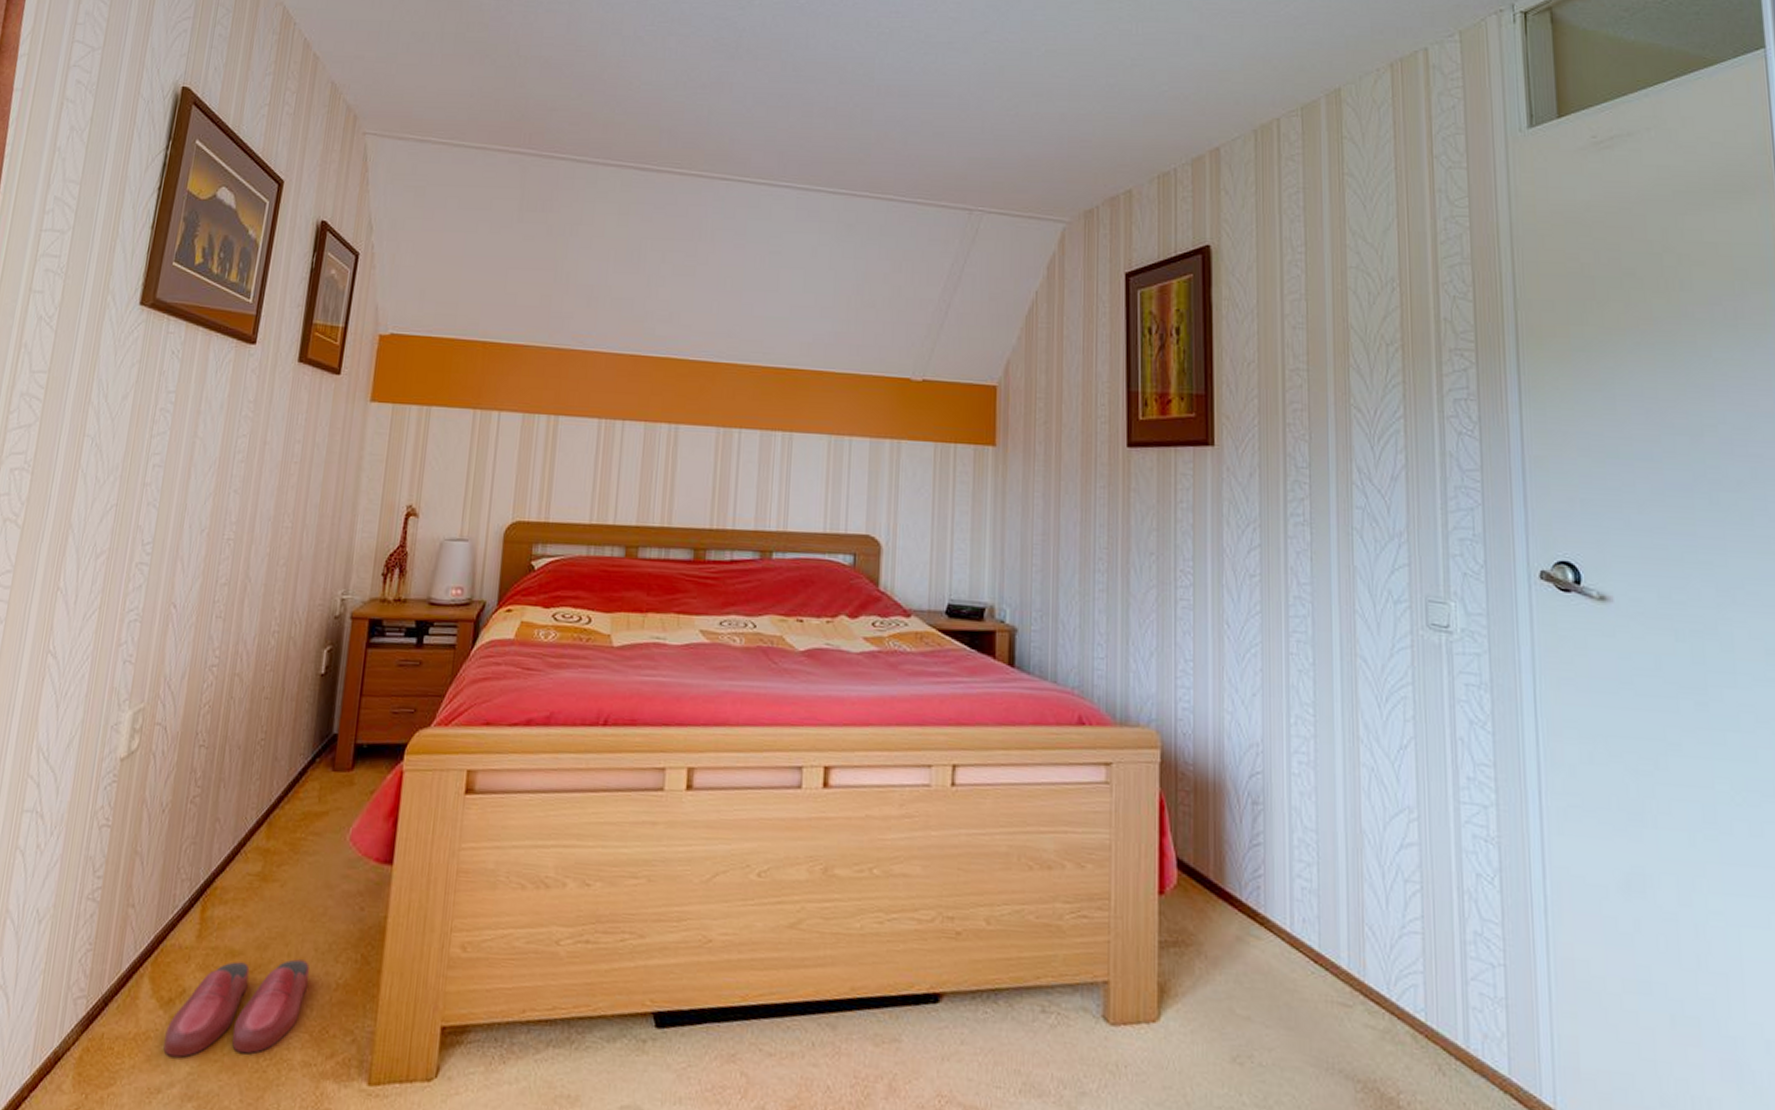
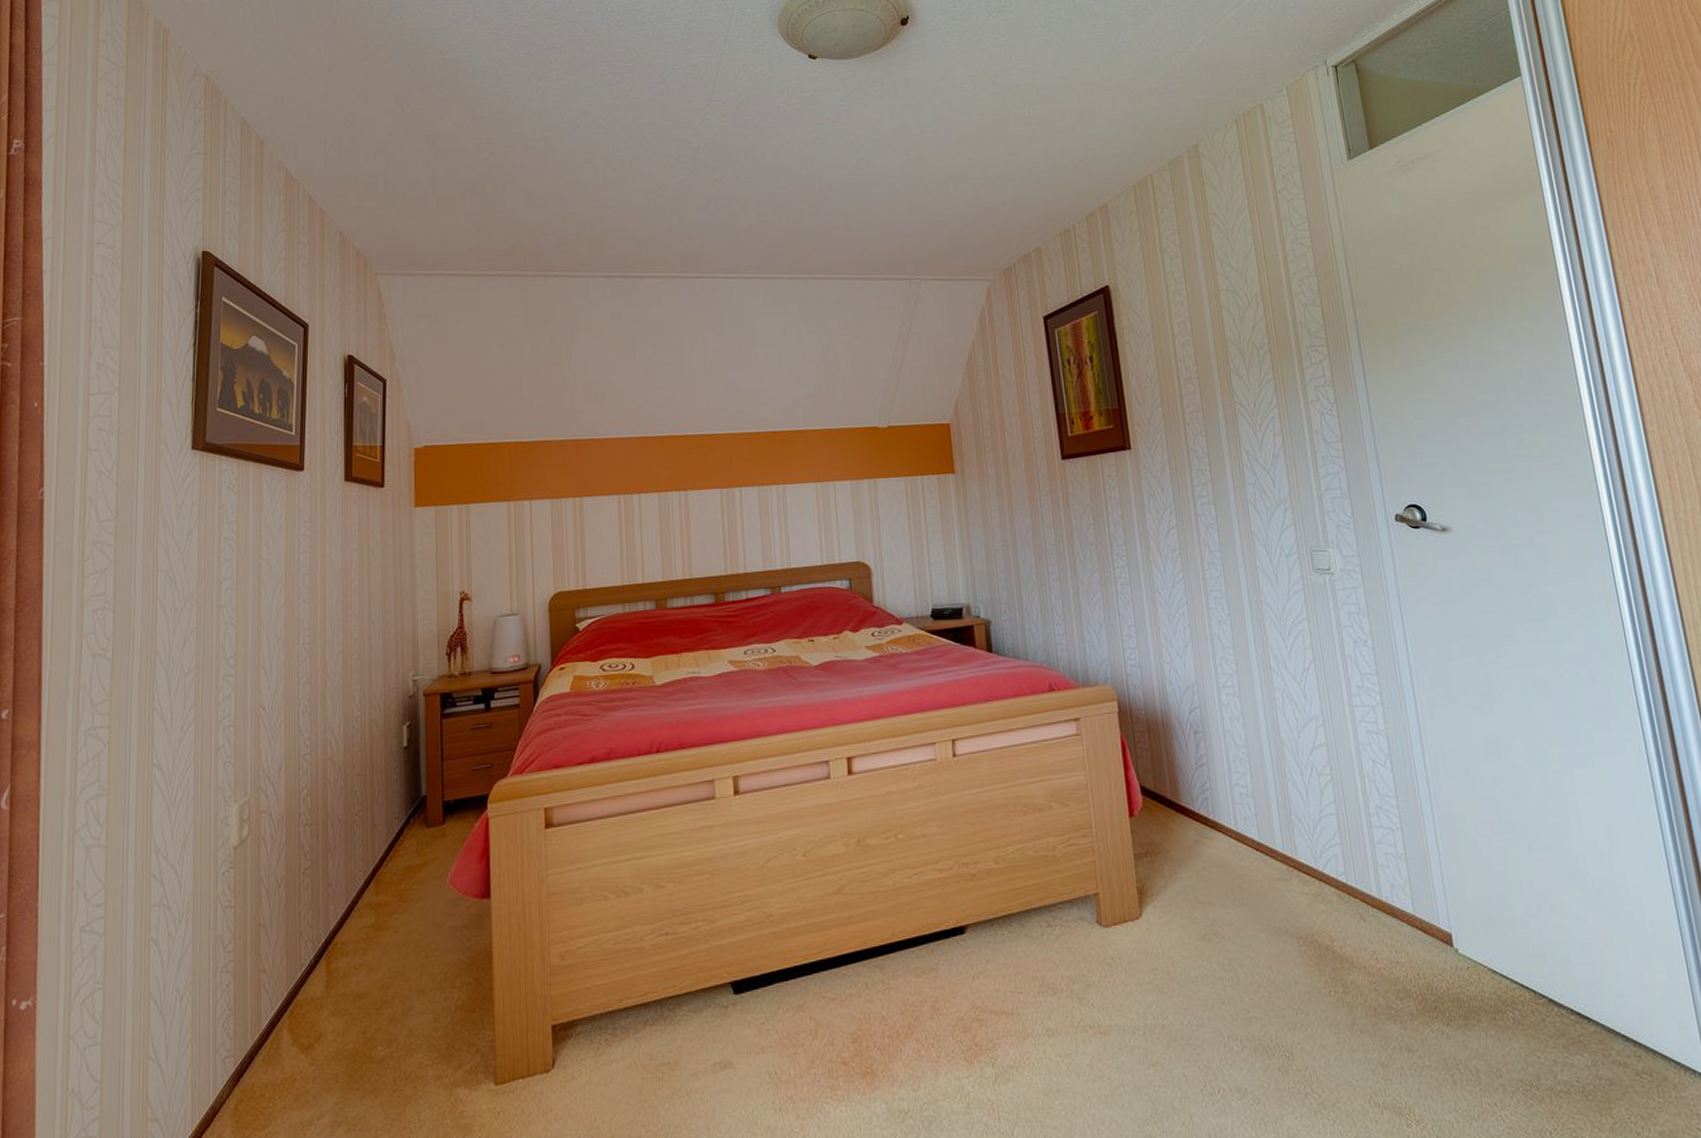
slippers: present [163,959,309,1058] -> none [310,991,431,1092]

